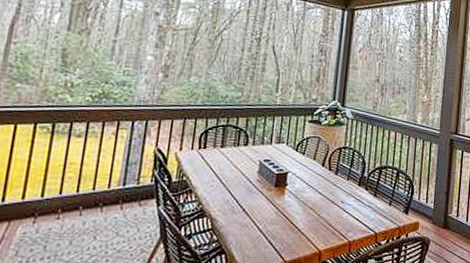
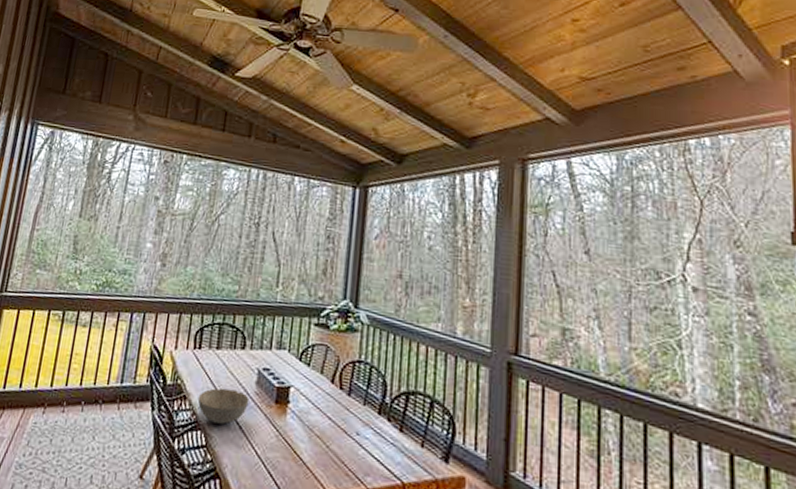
bowl: none [203,179,252,209] -> present [197,388,249,424]

